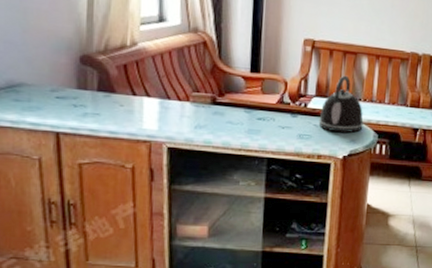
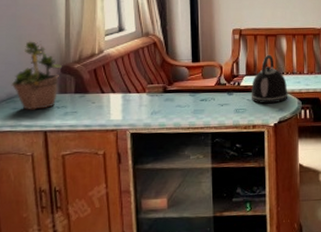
potted plant: none [12,17,83,106] -> present [11,41,63,111]

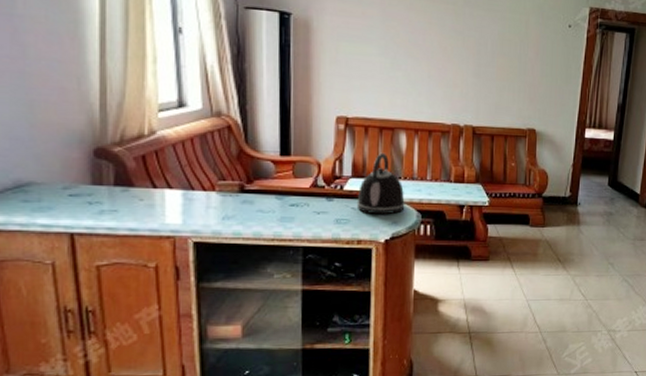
potted plant: present [11,41,63,111] -> none [19,110,97,206]

